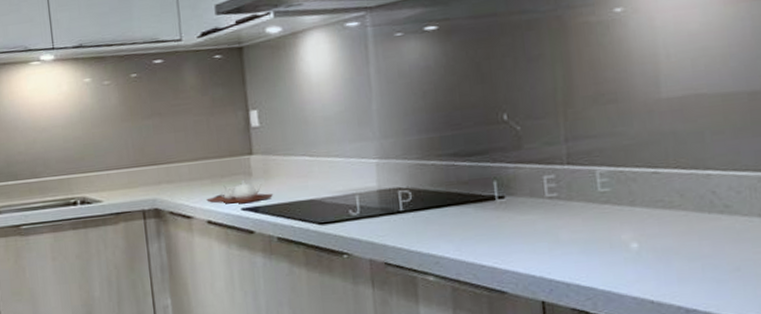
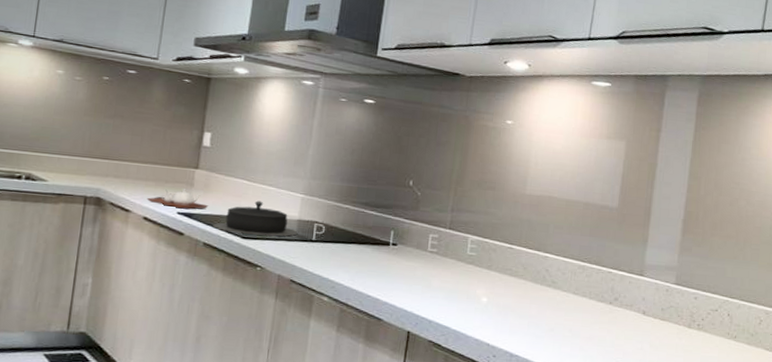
cooking pot: none [283,176,381,220] -> present [213,200,298,237]

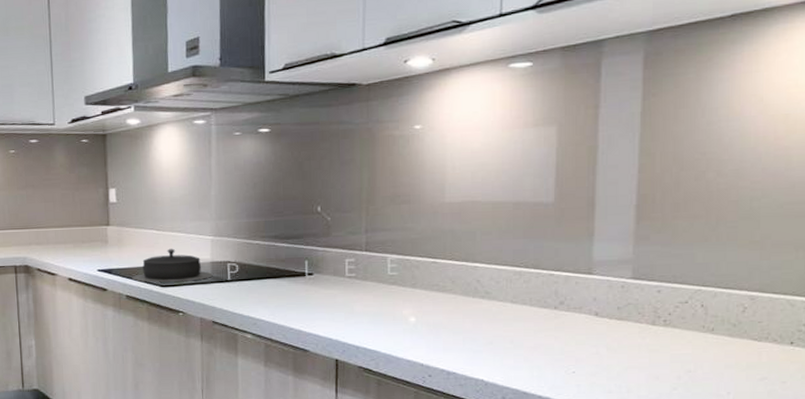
tea set: present [147,189,209,209] -> none [69,246,125,266]

